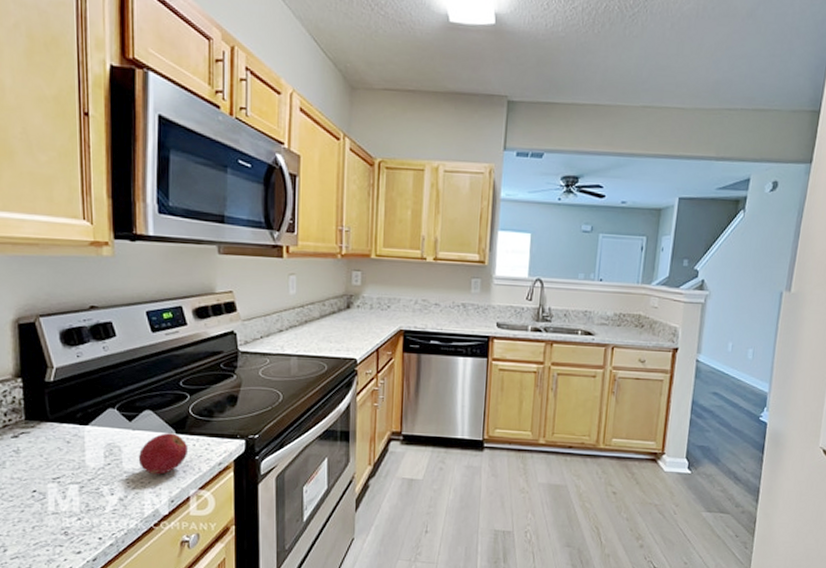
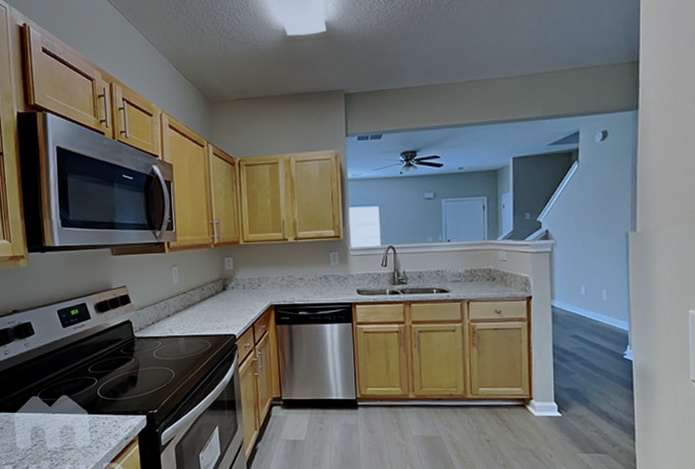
apple: present [138,433,189,475] -> none [58,414,100,452]

